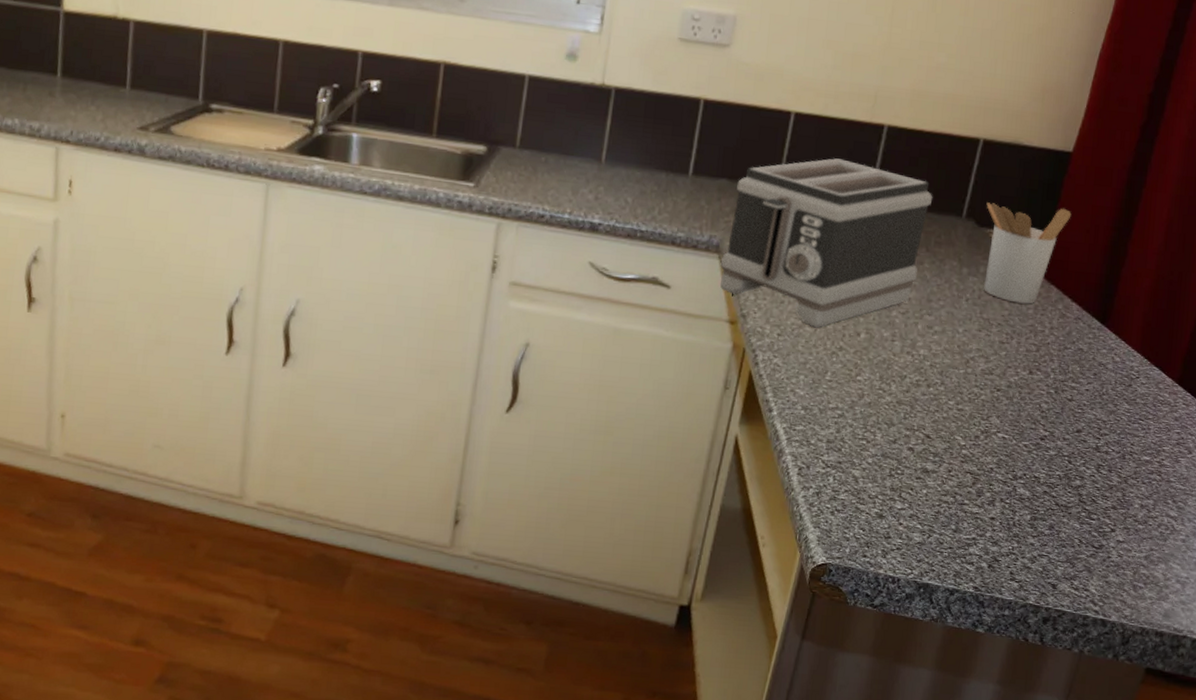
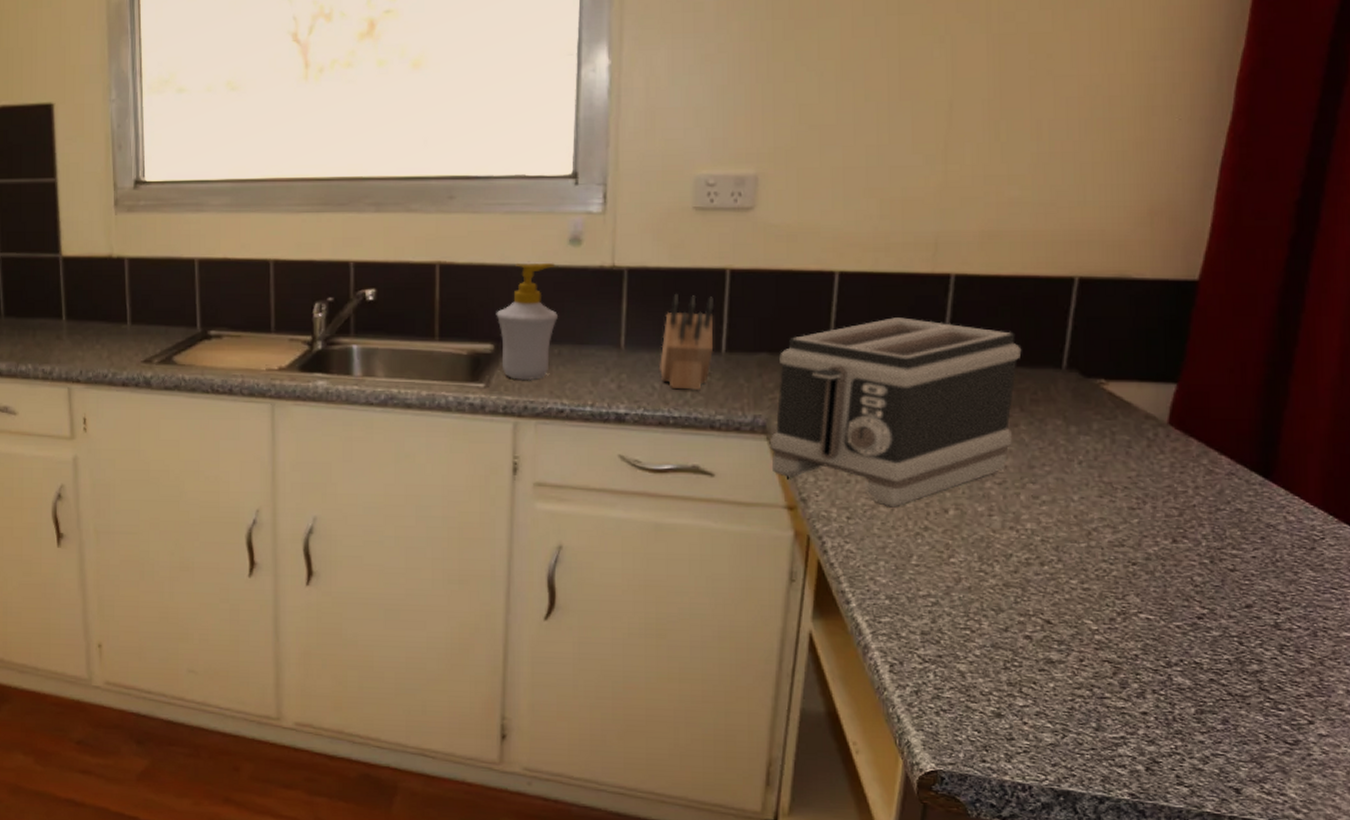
soap bottle: none [492,72,552,185] -> present [496,263,559,381]
knife block: none [633,116,688,208] -> present [660,294,715,390]
utensil holder: present [983,202,1072,304] -> none [1092,346,1207,462]

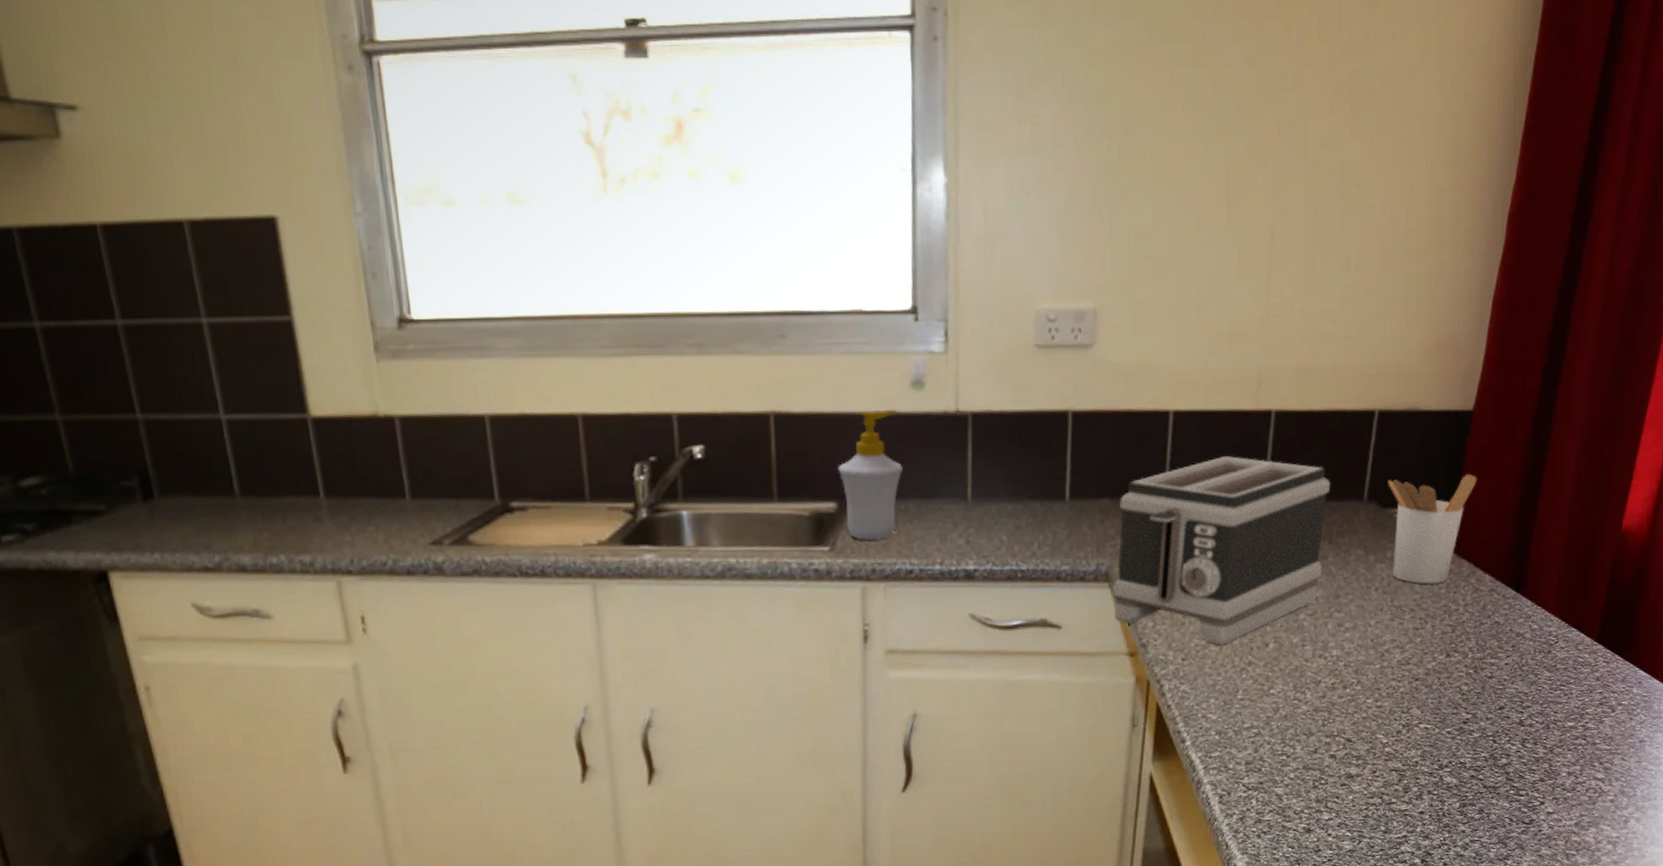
knife block: present [660,294,715,390] -> none [1006,440,1059,541]
utensil holder: none [1092,346,1207,462] -> present [1388,473,1477,585]

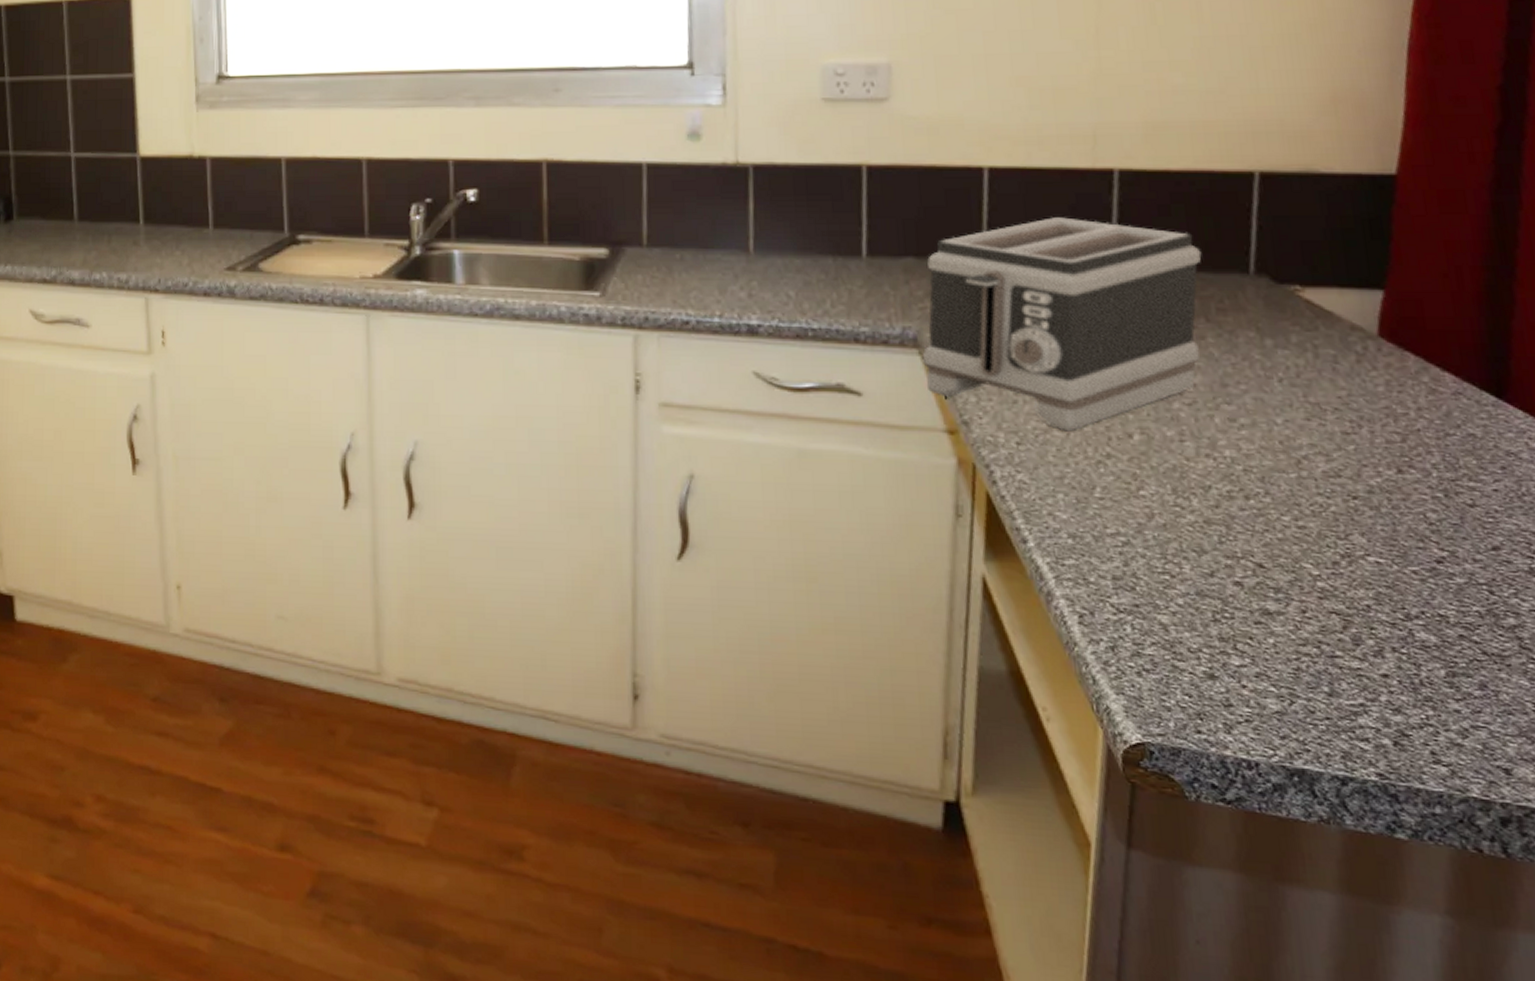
soap bottle: present [837,410,904,541] -> none [610,160,679,289]
utensil holder: present [1388,473,1477,585] -> none [1282,248,1415,379]

